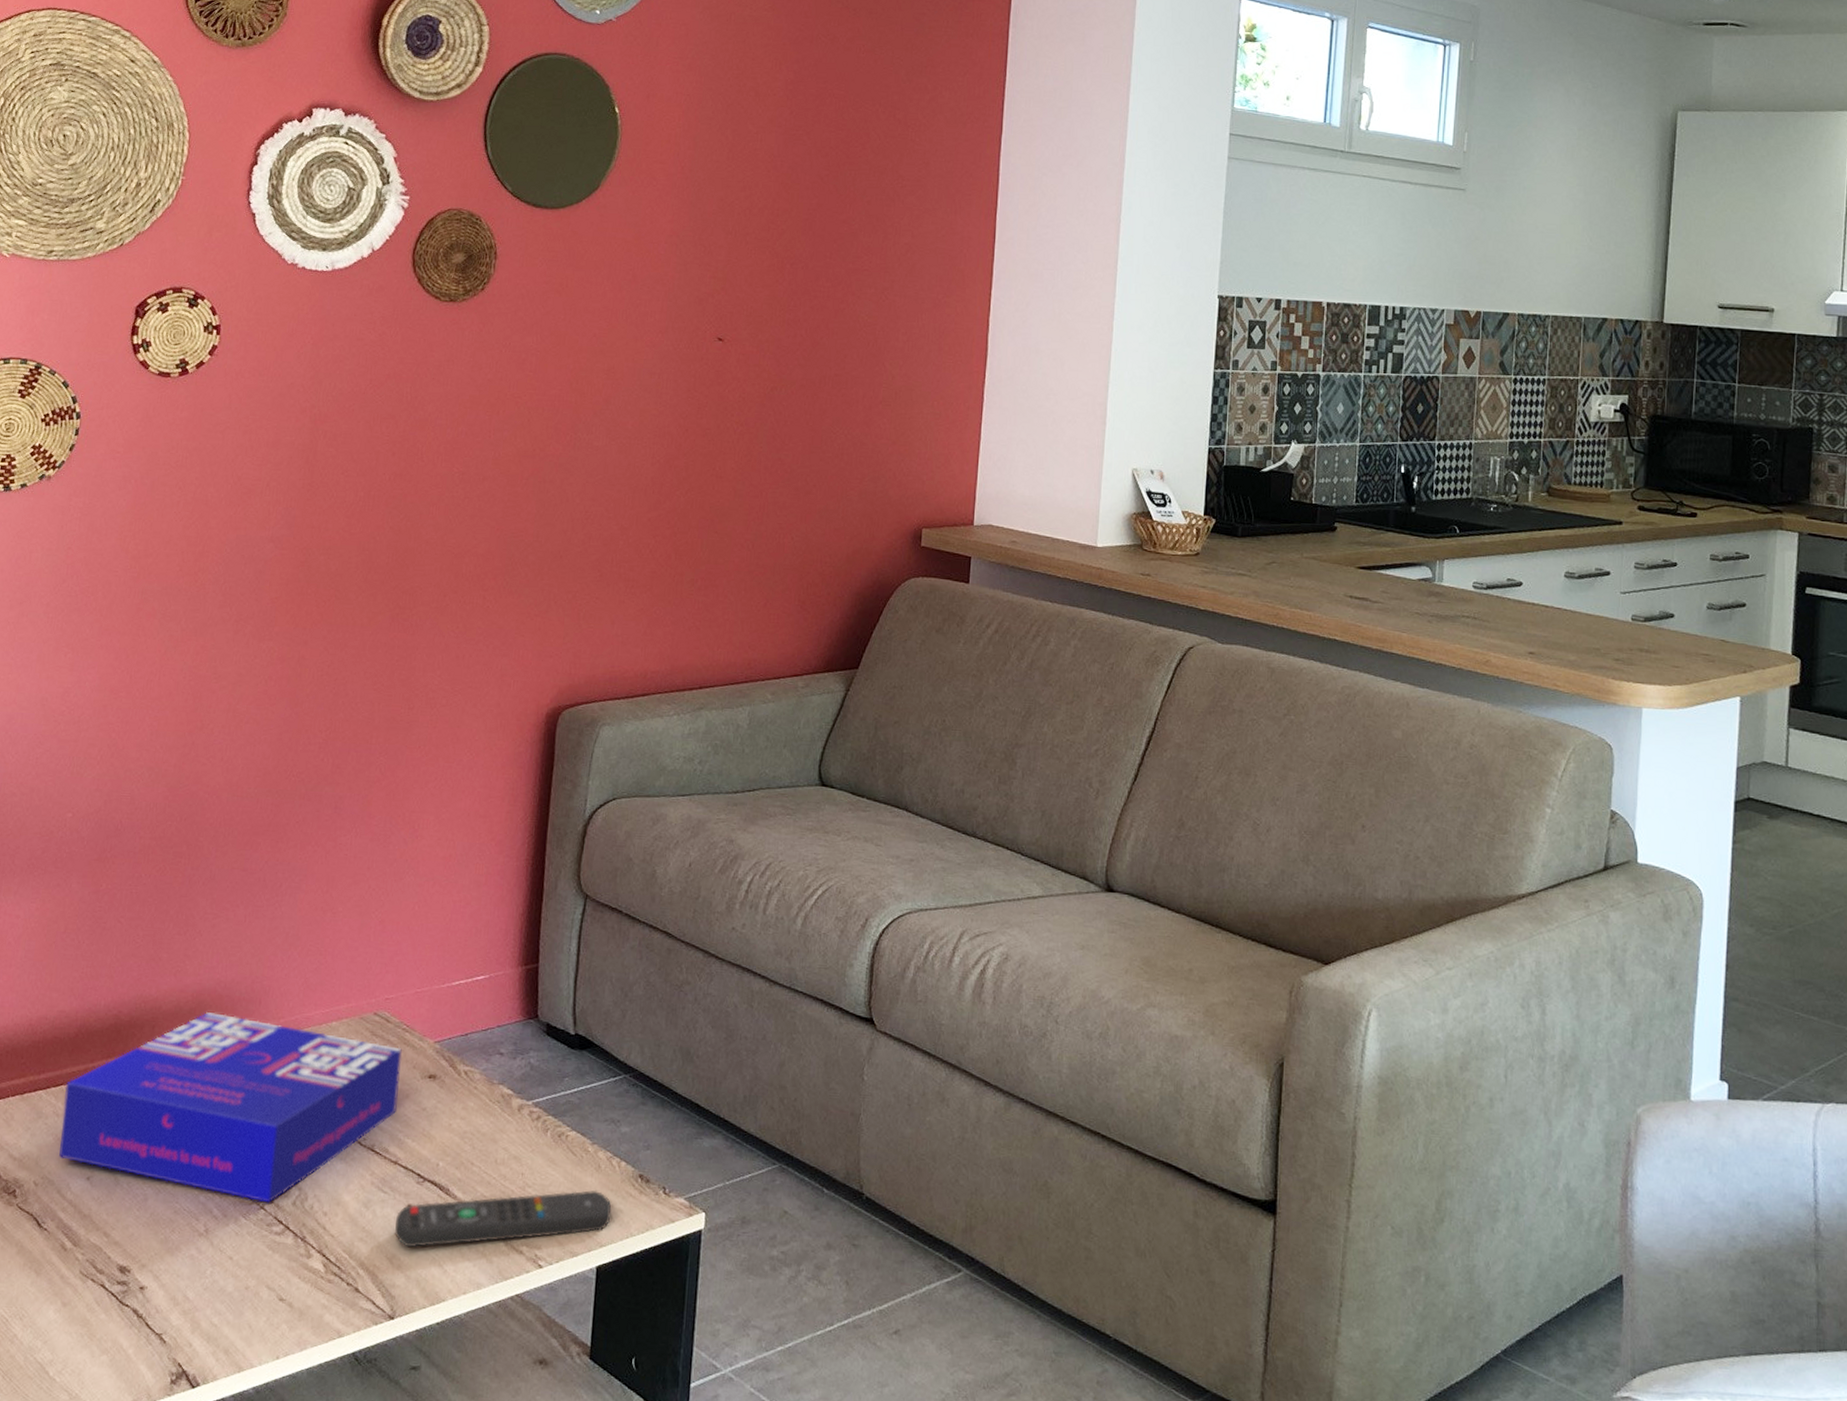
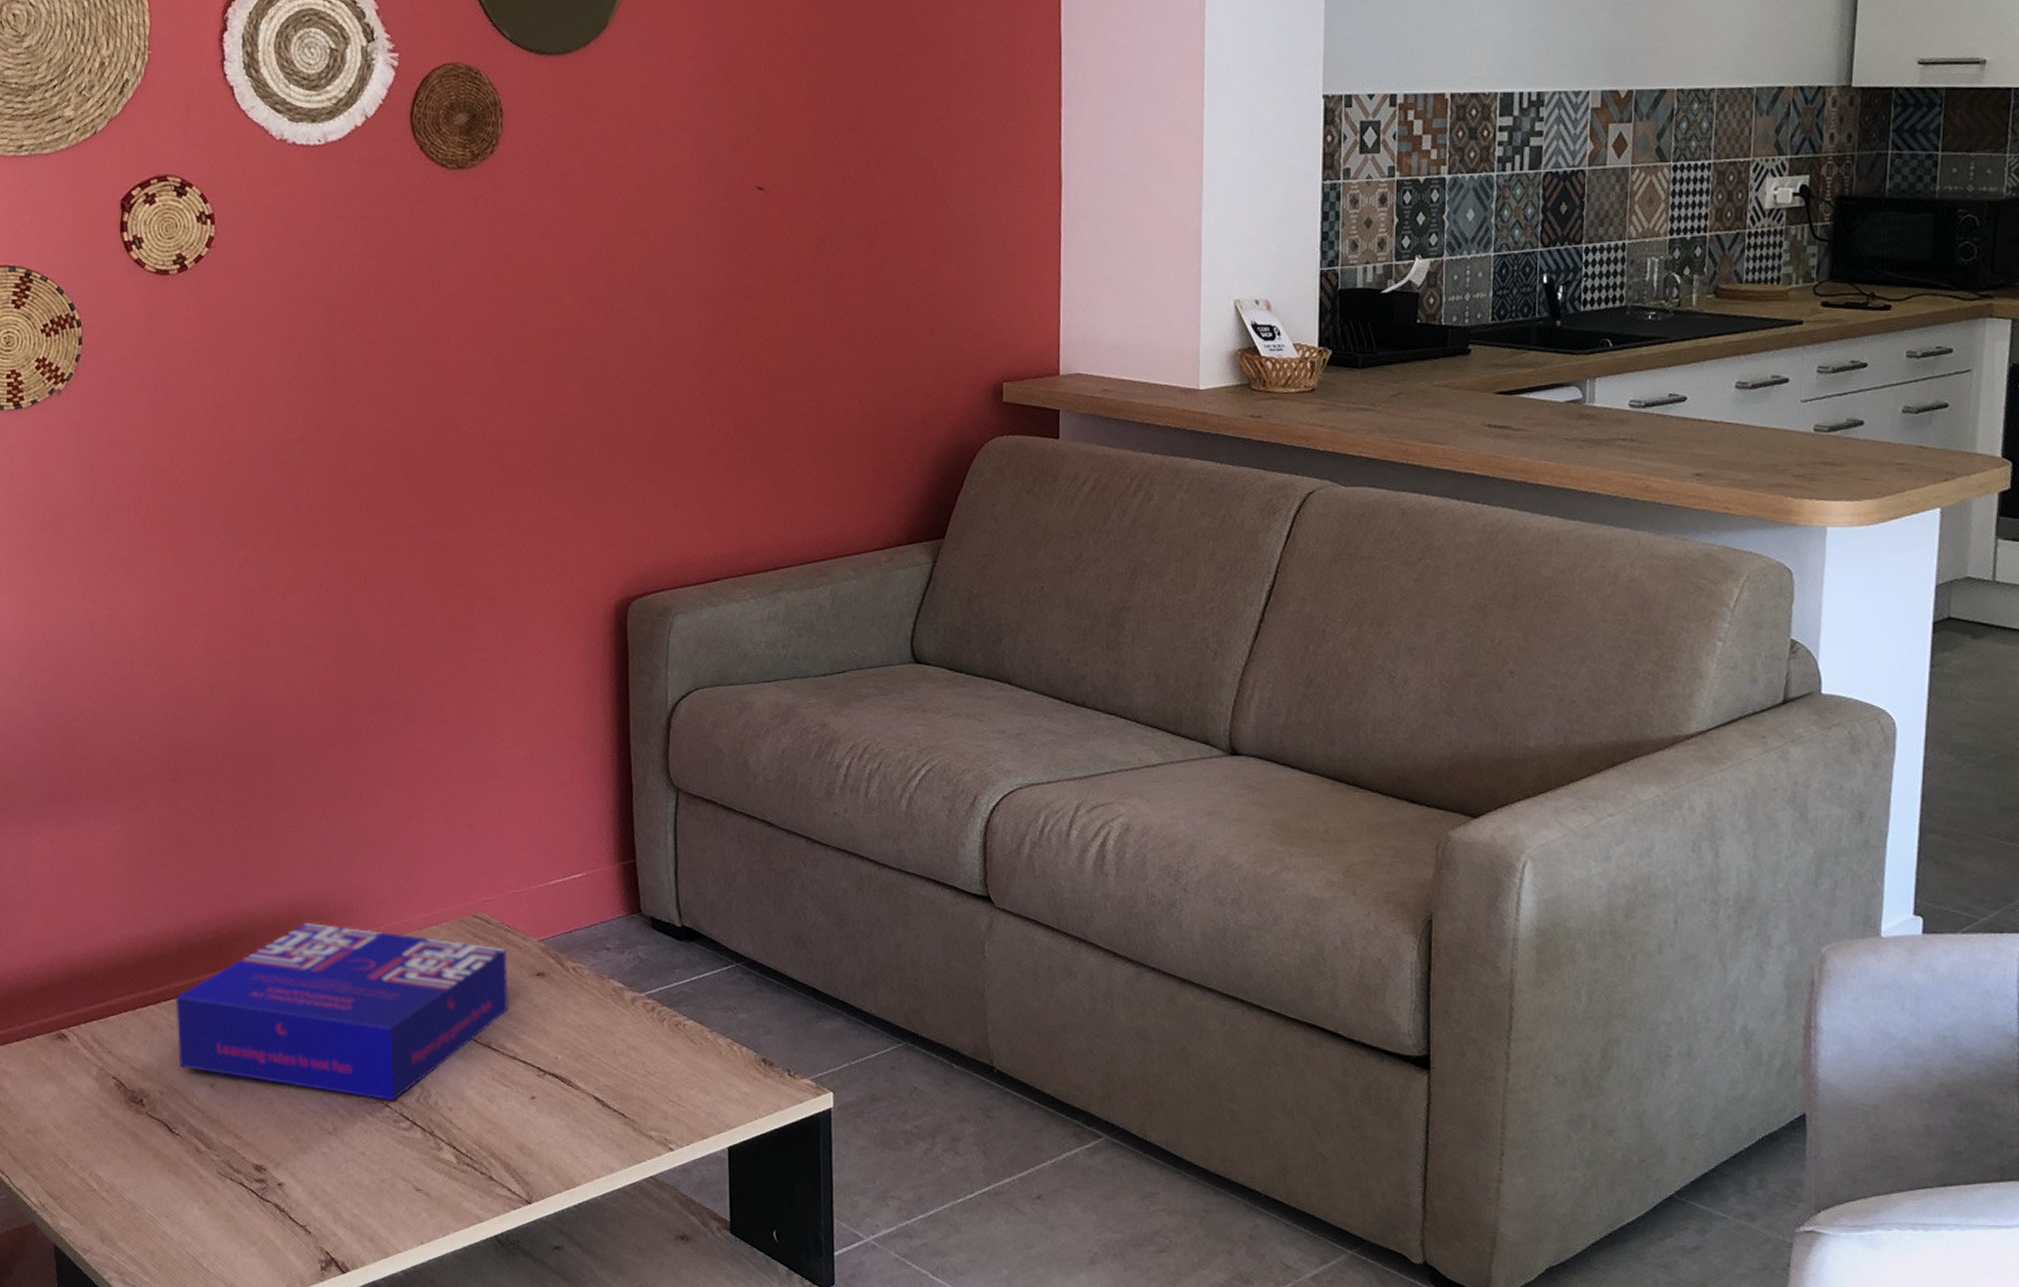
remote control: present [394,1190,612,1248] -> none [521,1075,738,1137]

